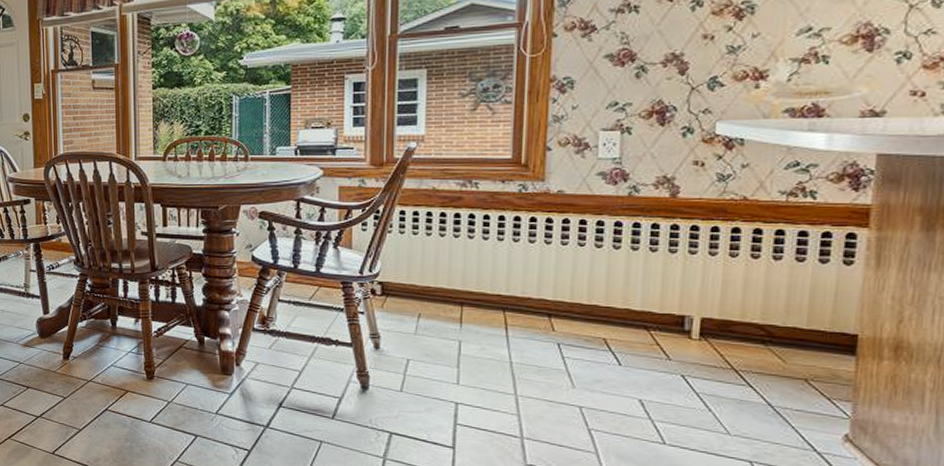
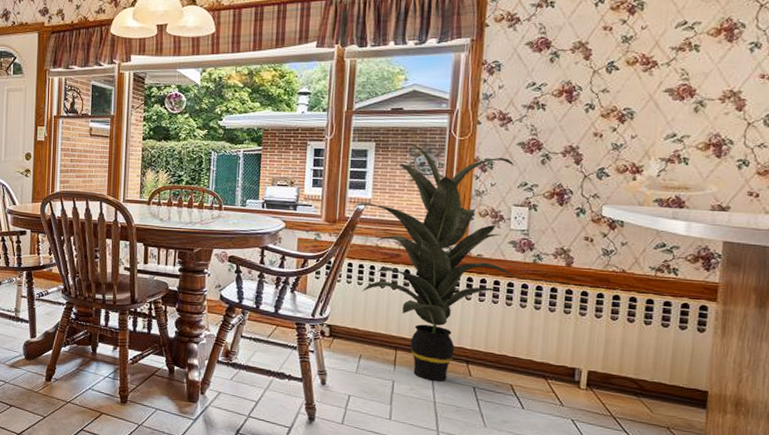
indoor plant: none [403,67,607,339] -> present [353,143,516,382]

